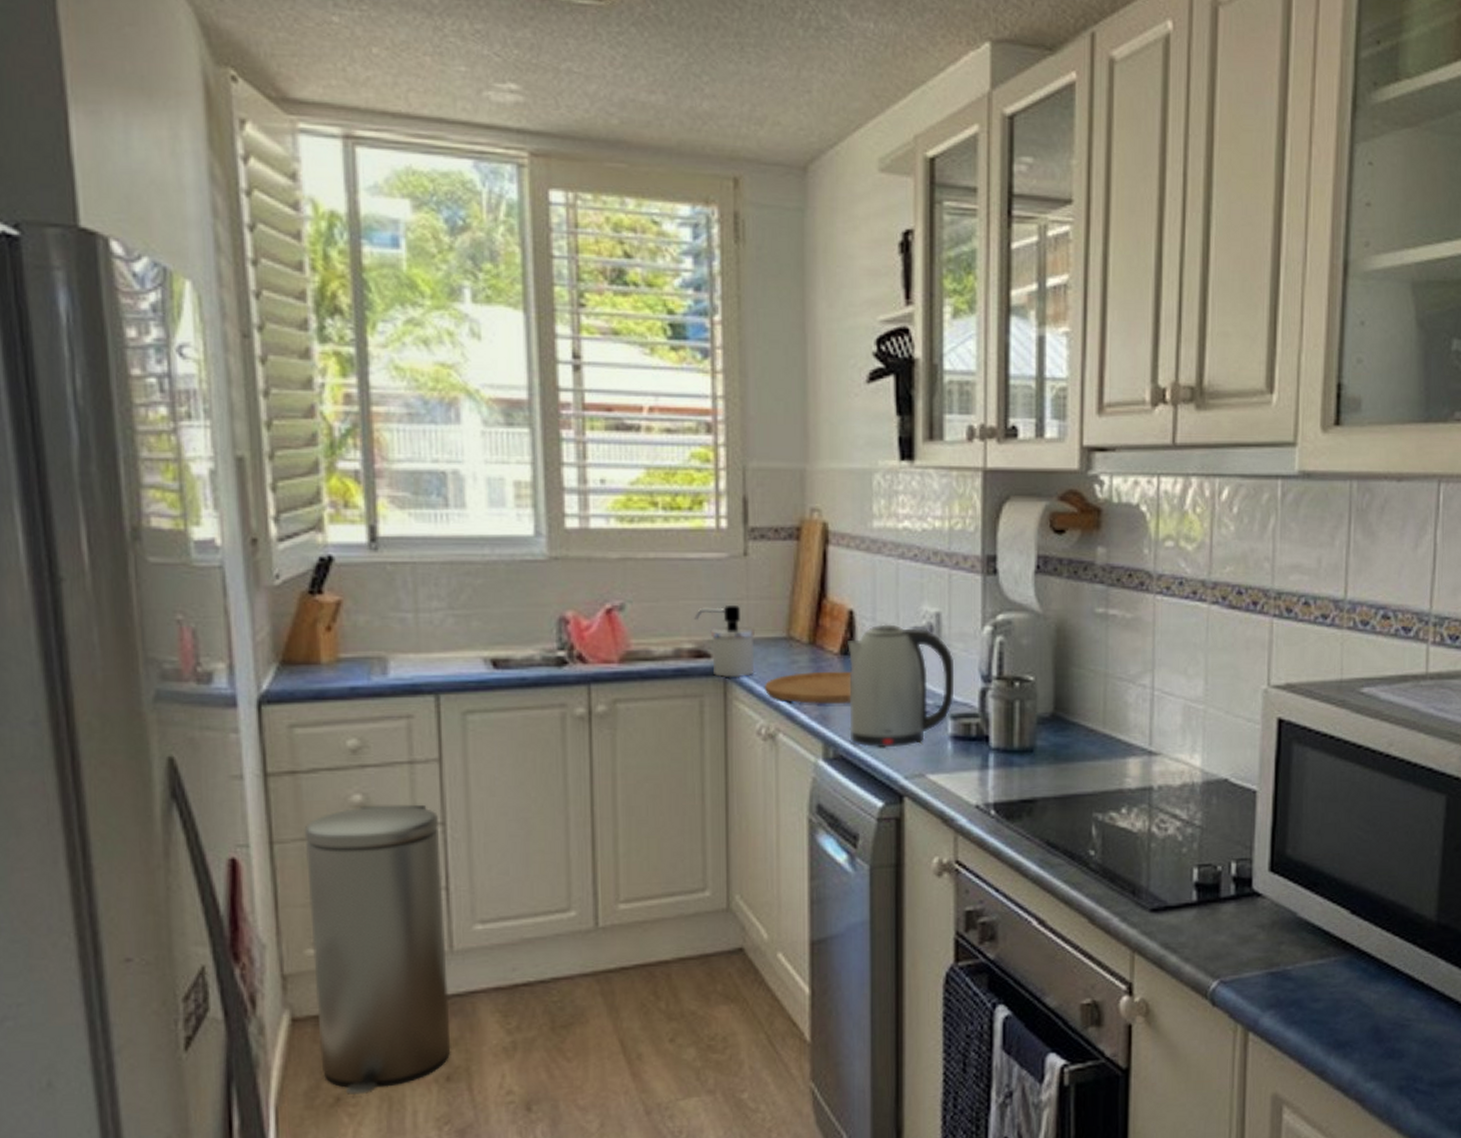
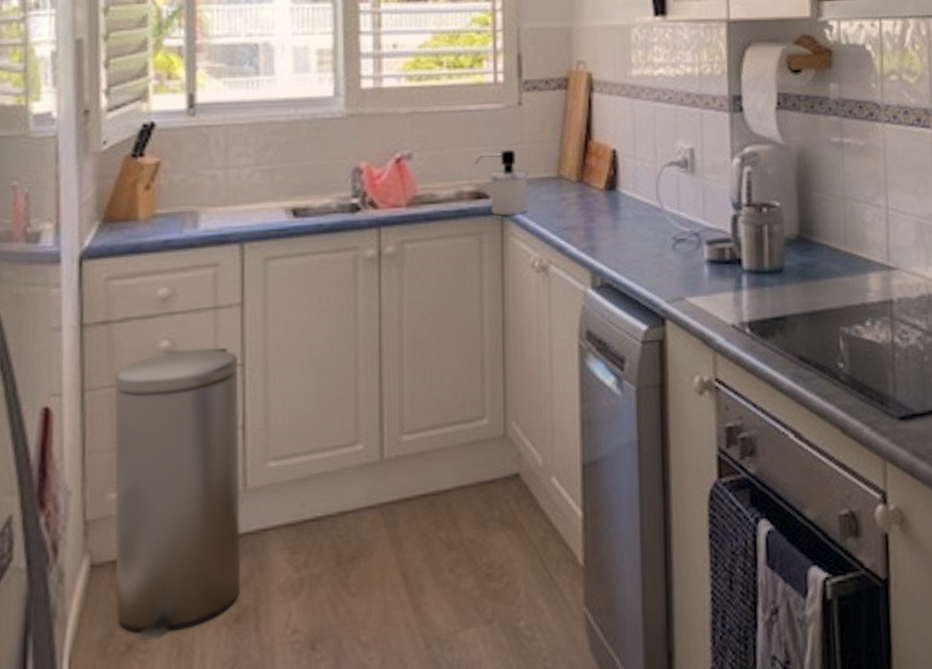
cutting board: present [765,671,852,705] -> none [538,205,616,238]
kettle: present [847,624,955,748] -> none [611,160,709,275]

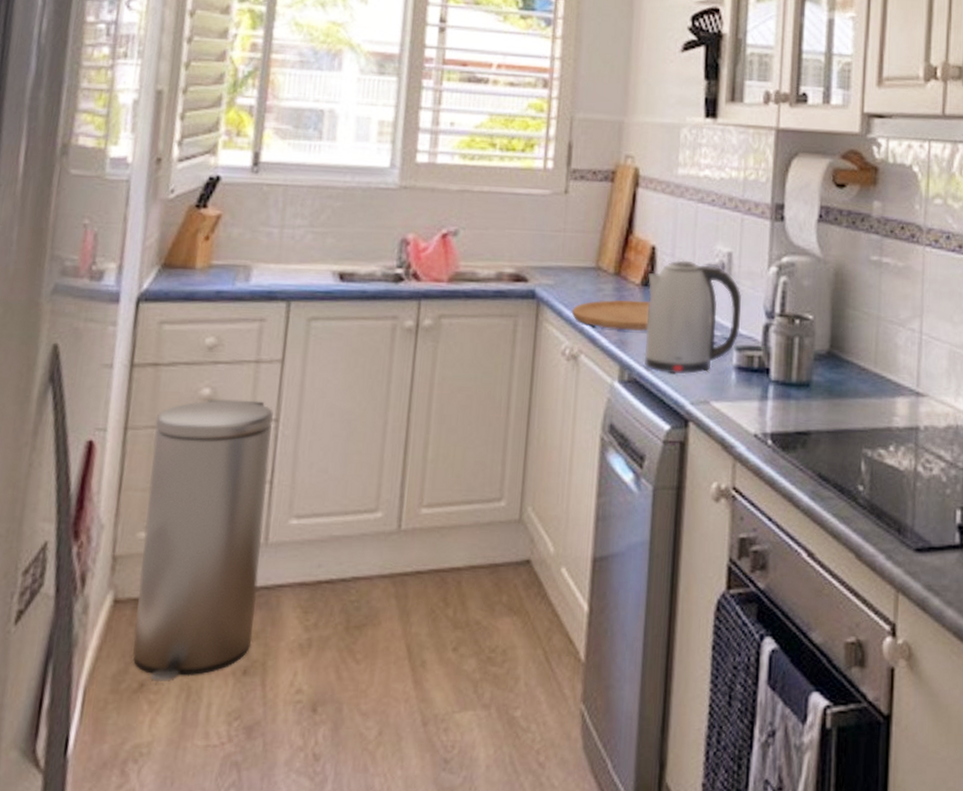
soap dispenser: present [474,150,529,216] -> none [517,236,569,302]
cutting board: none [538,205,616,238] -> present [572,300,650,332]
kettle: none [611,160,709,275] -> present [644,260,742,375]

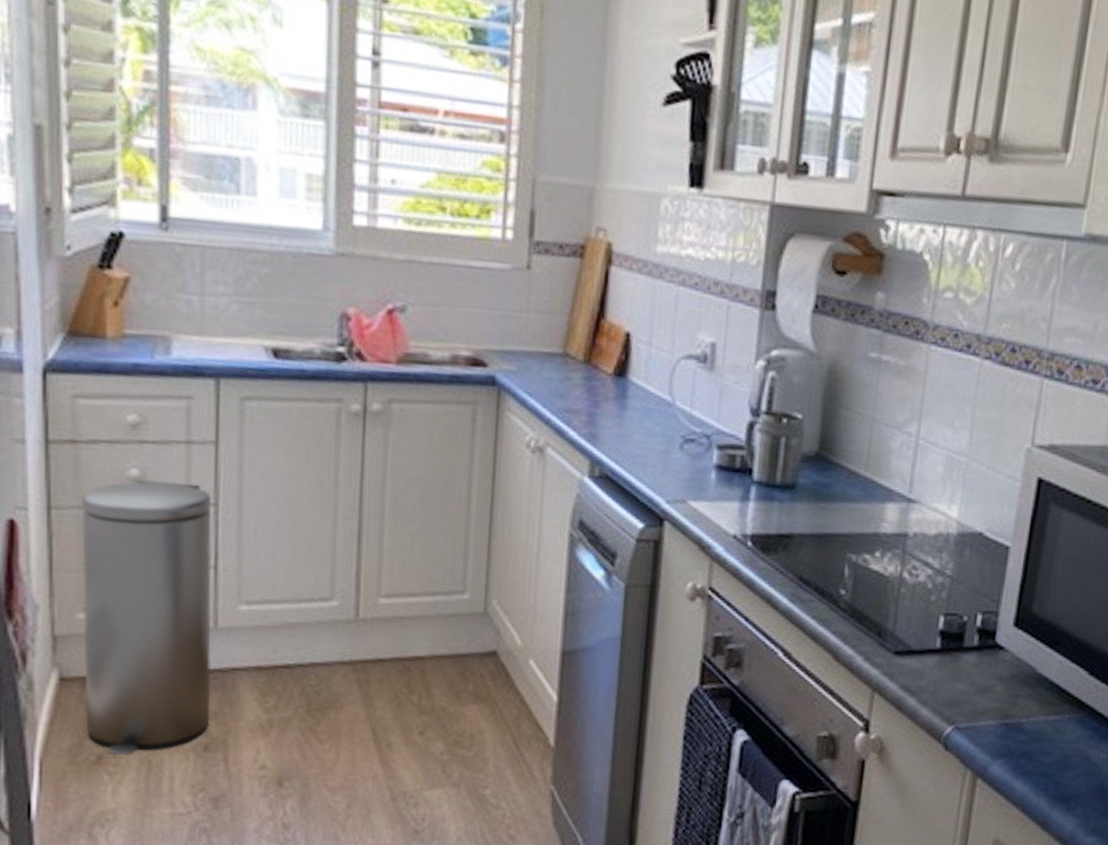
cutting board: present [572,300,650,332] -> none [537,390,624,426]
kettle: present [644,260,742,375] -> none [616,349,725,472]

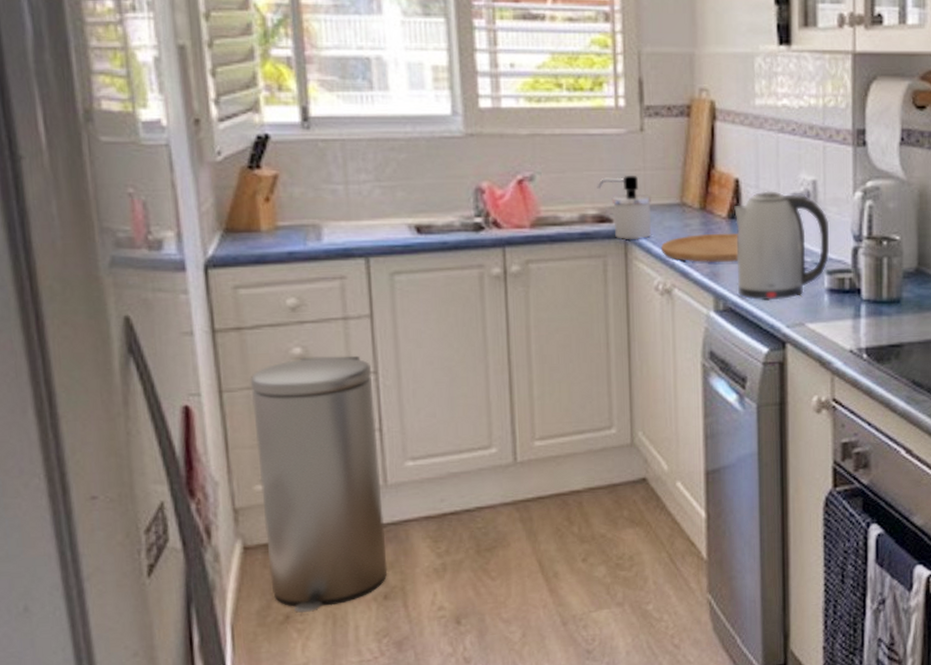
soap dispenser: none [473,316,533,390] -> present [597,176,652,240]
cutting board: none [537,390,624,426] -> present [661,233,739,264]
kettle: none [616,349,725,472] -> present [734,191,830,301]

